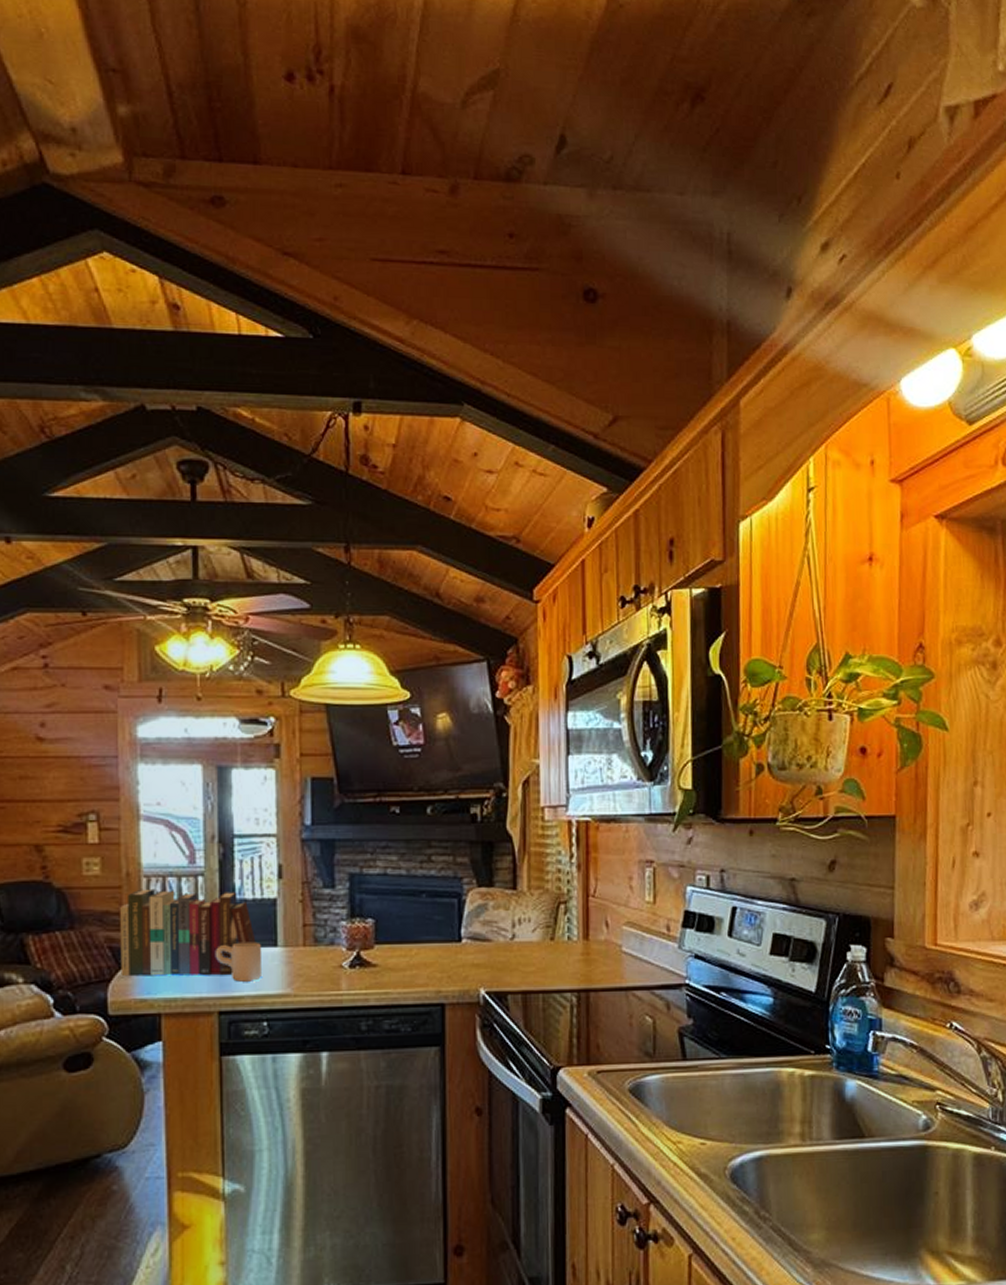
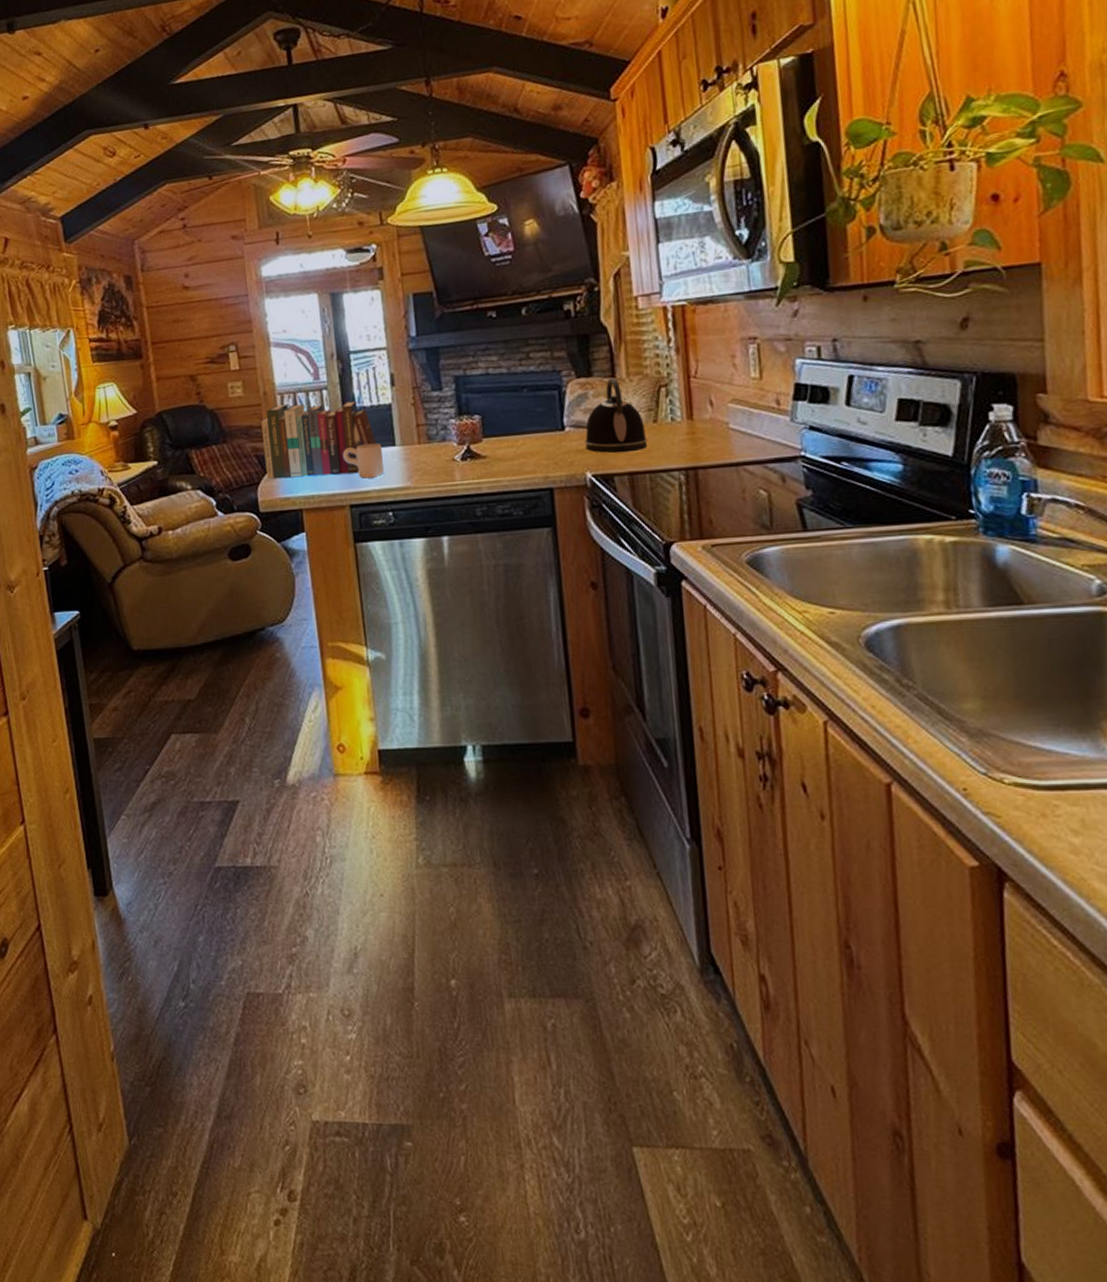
kettle: none [481,890,543,969] -> present [585,377,648,453]

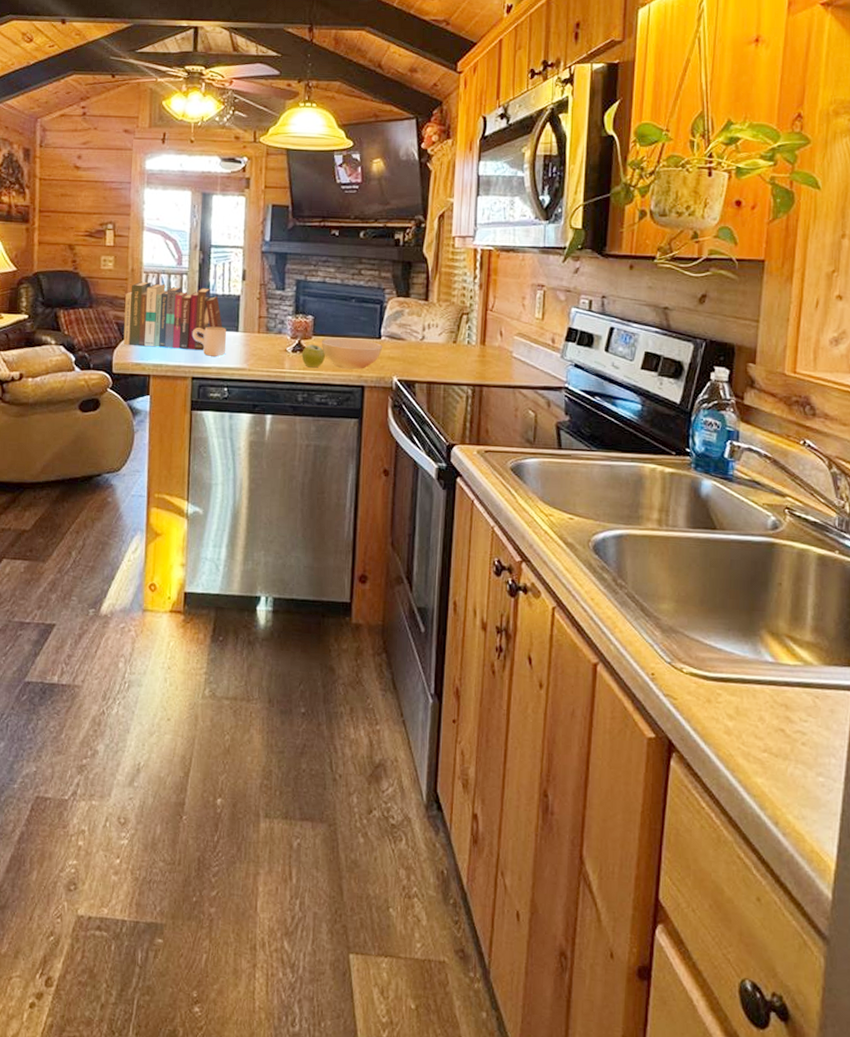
fruit: none [473,448,502,476] -> present [301,344,326,368]
bowl: none [494,434,569,471] -> present [321,337,383,369]
kettle: present [585,377,648,453] -> none [396,301,446,364]

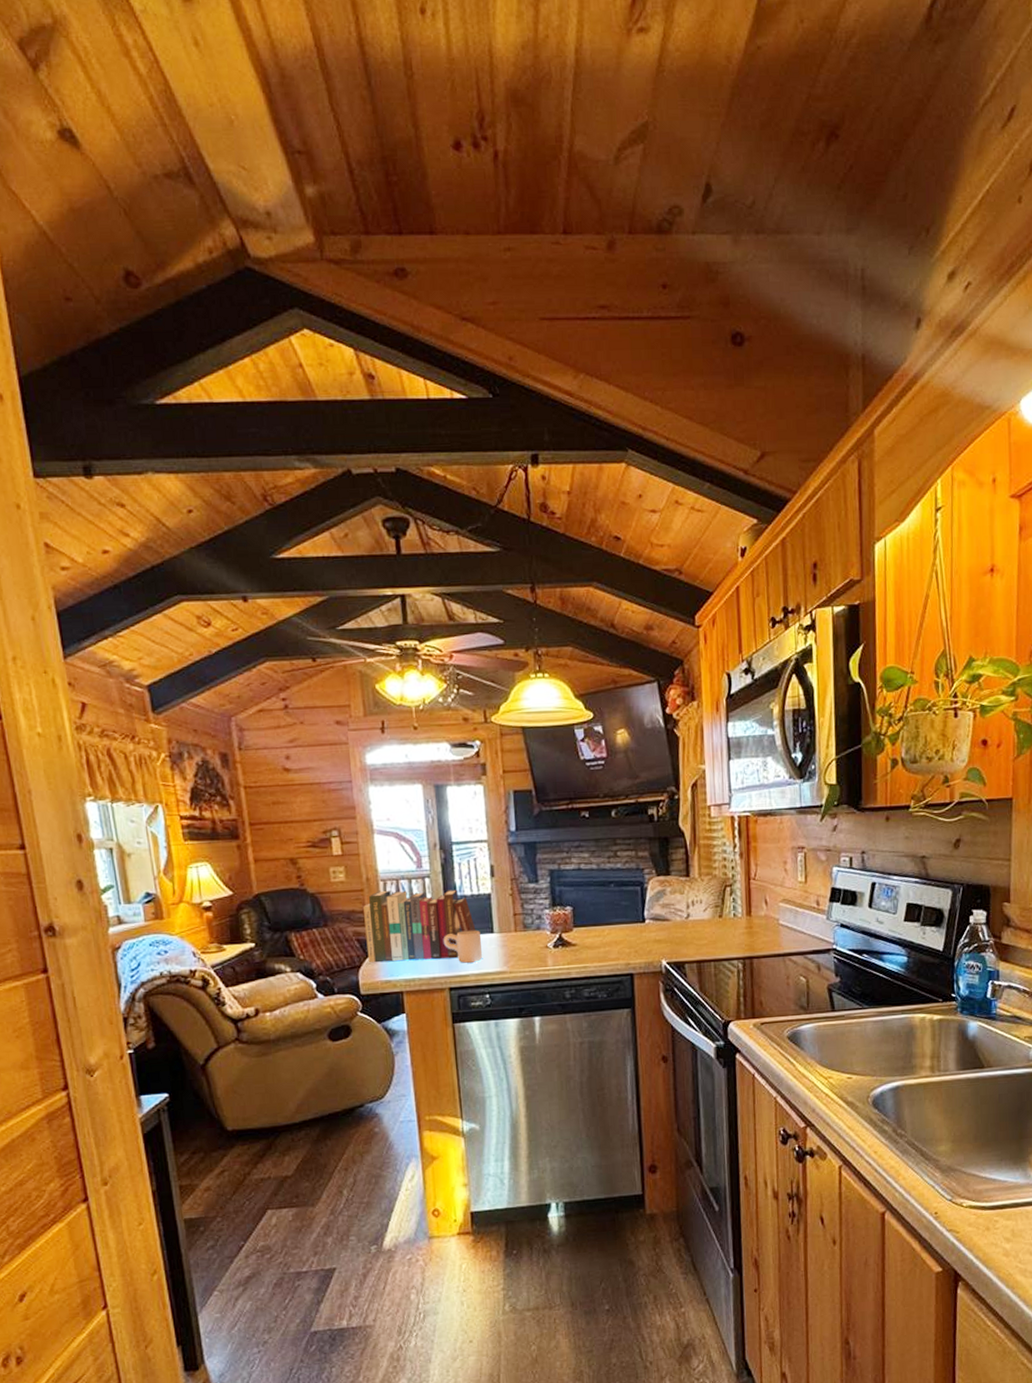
fruit: present [301,344,326,368] -> none [564,936,590,962]
bowl: present [321,337,383,369] -> none [583,925,648,958]

